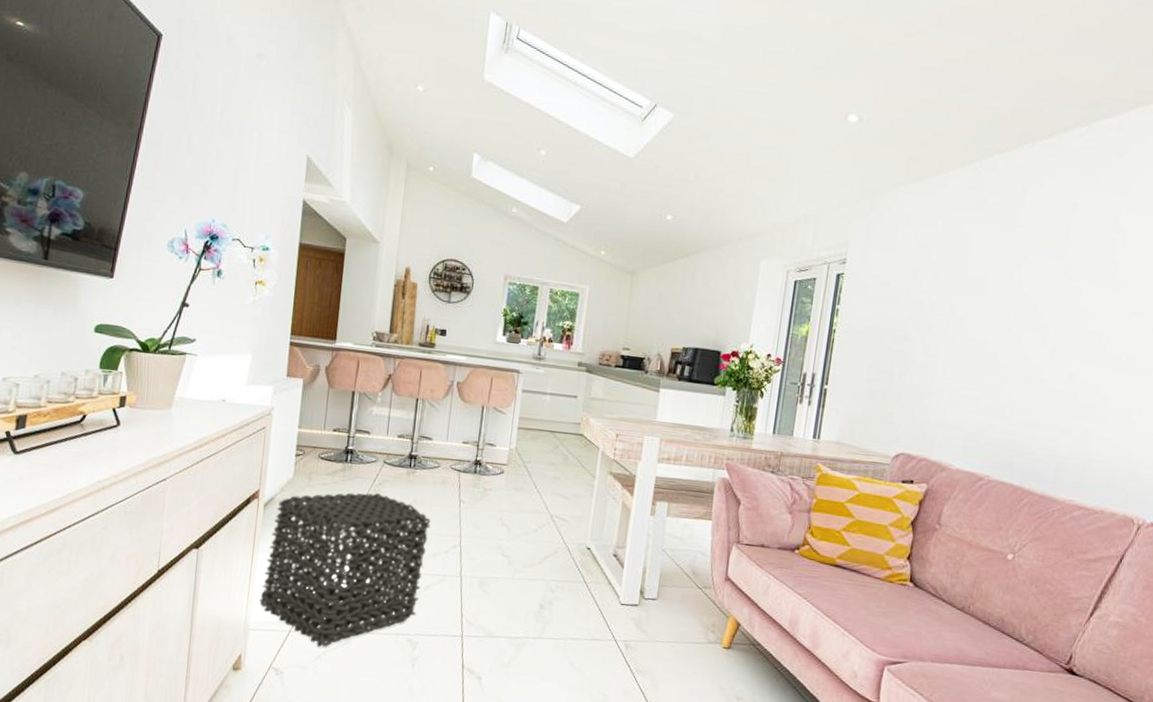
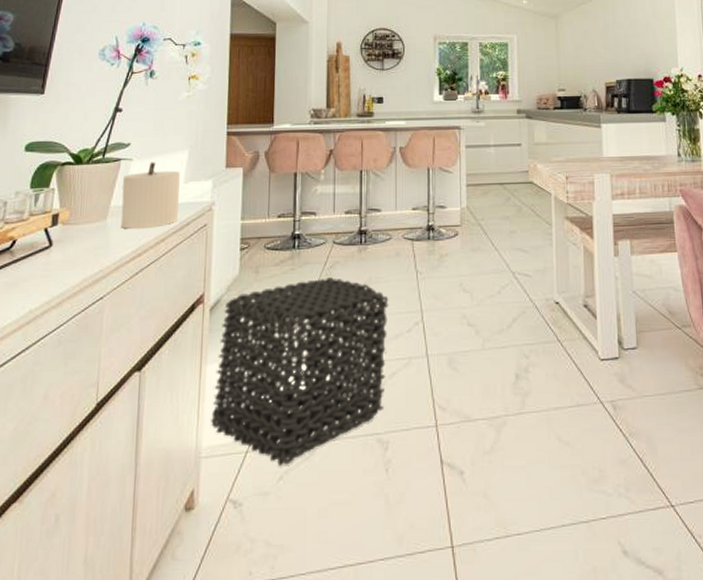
candle: none [184,360,242,423] -> present [120,162,180,230]

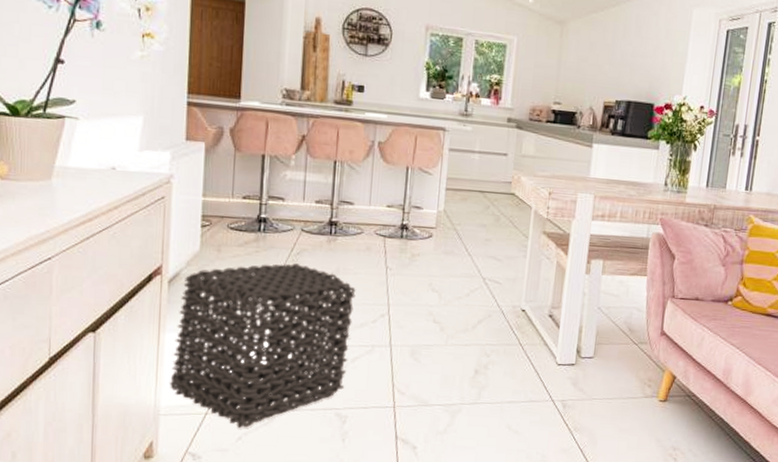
candle: present [120,162,180,230] -> none [67,124,134,194]

